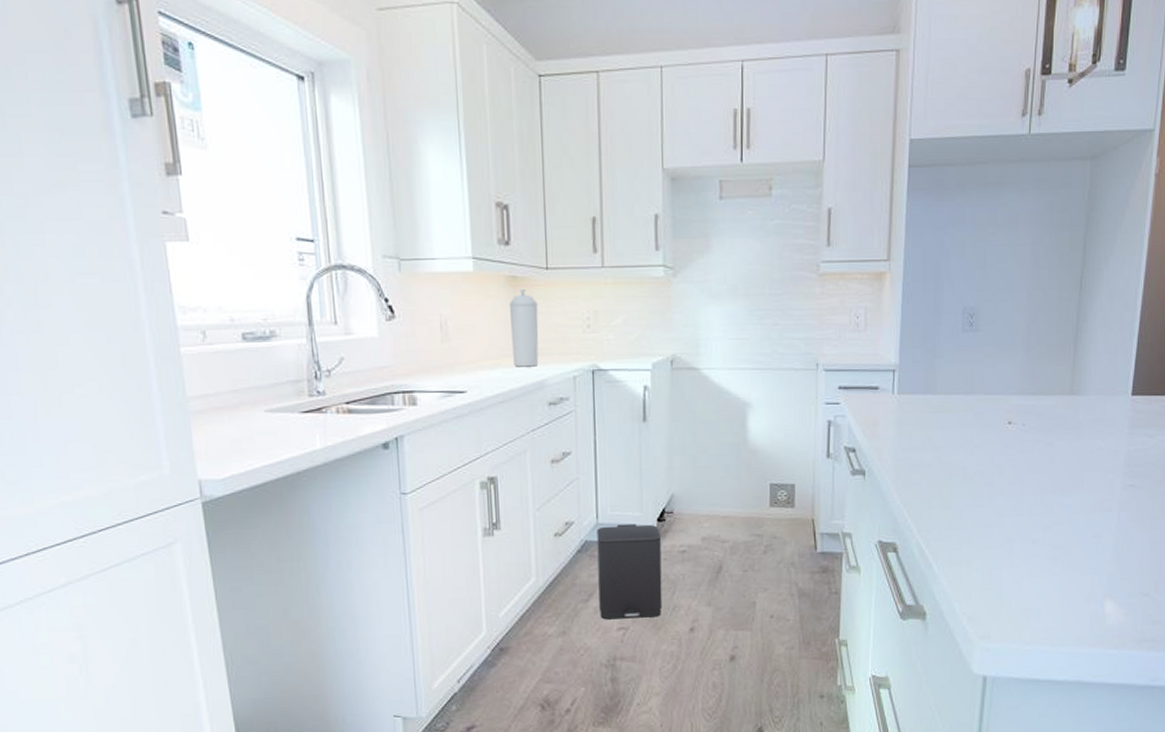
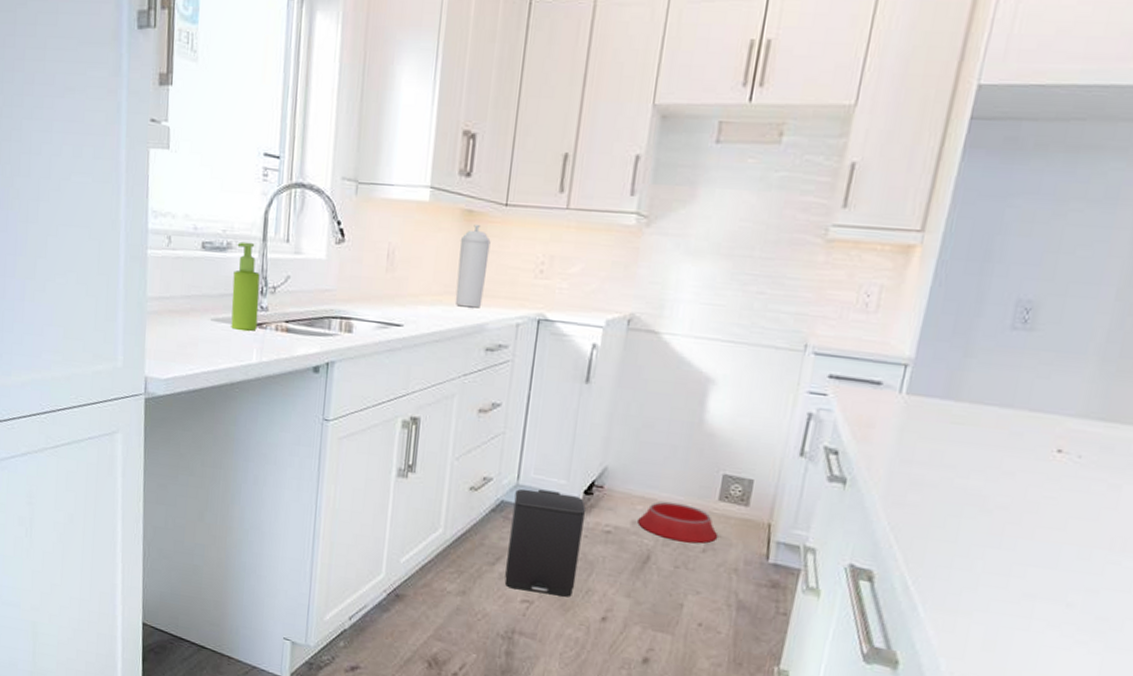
soap dispenser: none [281,328,317,417] -> present [231,241,260,331]
pet bowl: none [707,515,774,548] -> present [638,501,718,544]

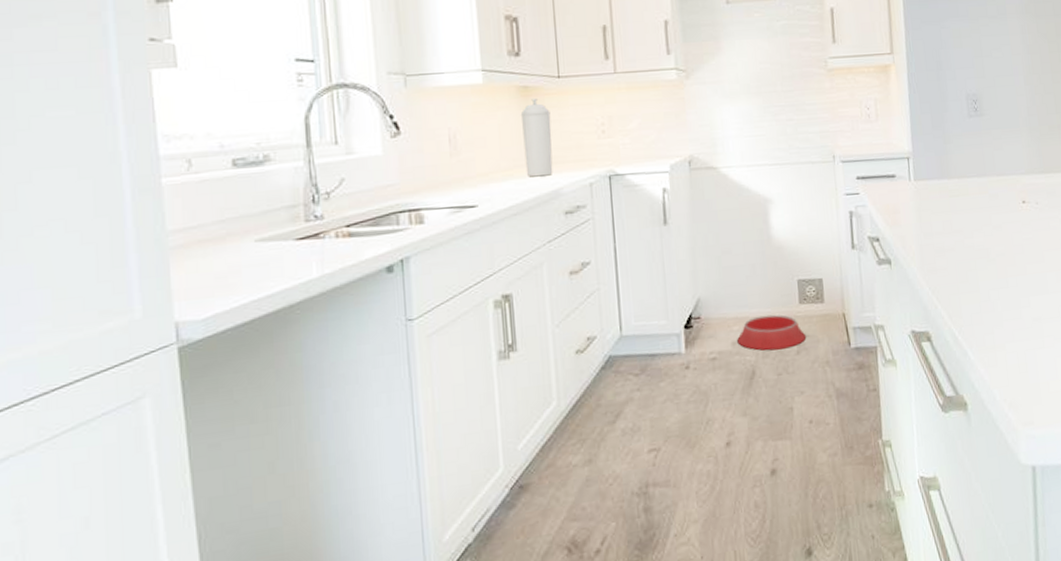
soap dispenser: present [231,241,260,331] -> none [276,151,313,246]
pedal bin: present [504,488,587,597] -> none [621,332,695,442]

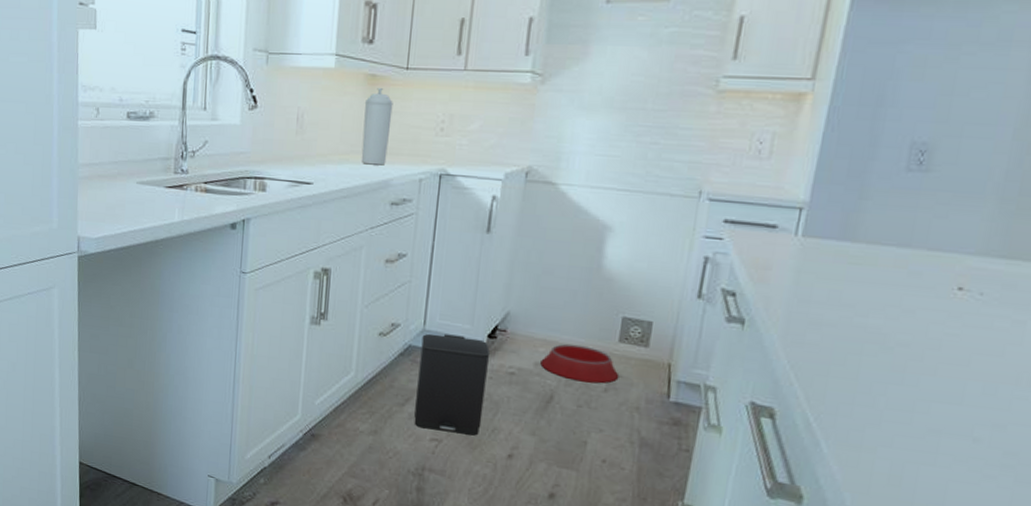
pedal bin: none [621,332,695,442] -> present [414,333,491,436]

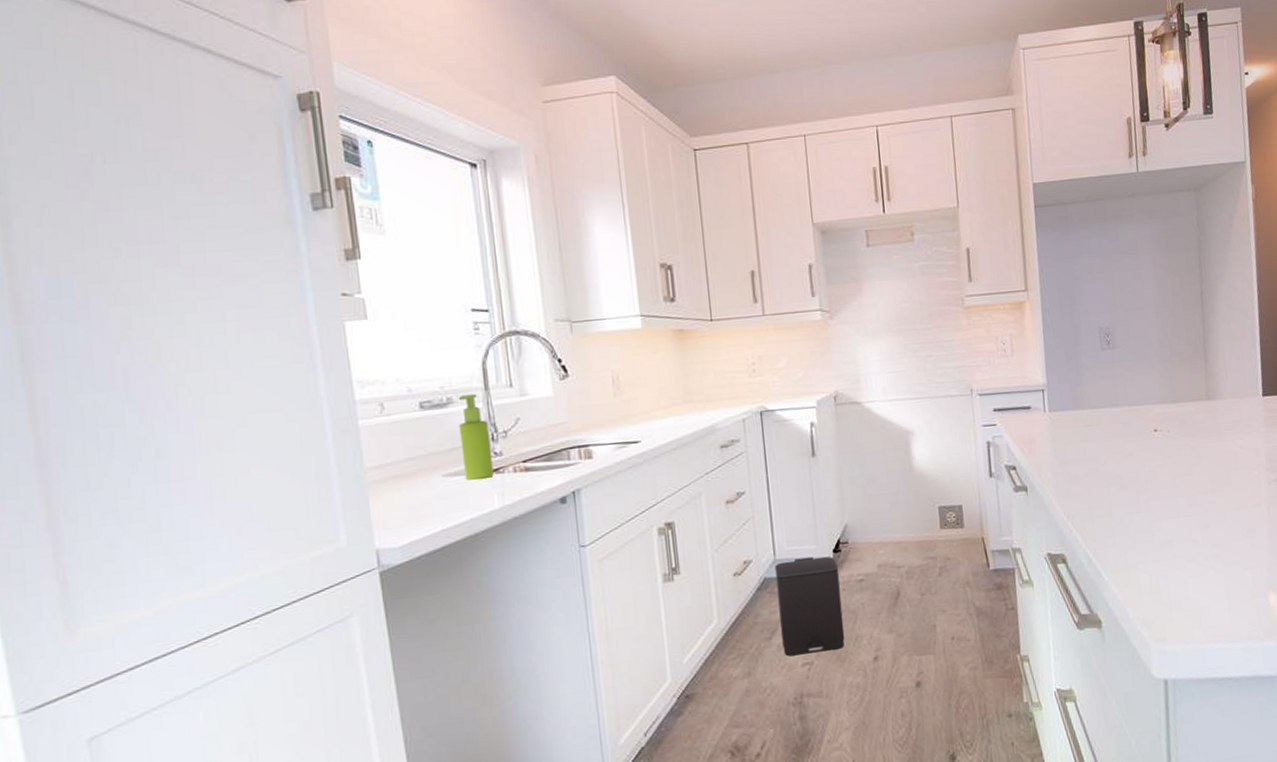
soap dispenser: none [155,111,180,192] -> present [458,393,494,480]
canister: present [361,88,393,166] -> none [677,341,709,414]
pet bowl: present [540,344,619,384] -> none [882,539,948,573]

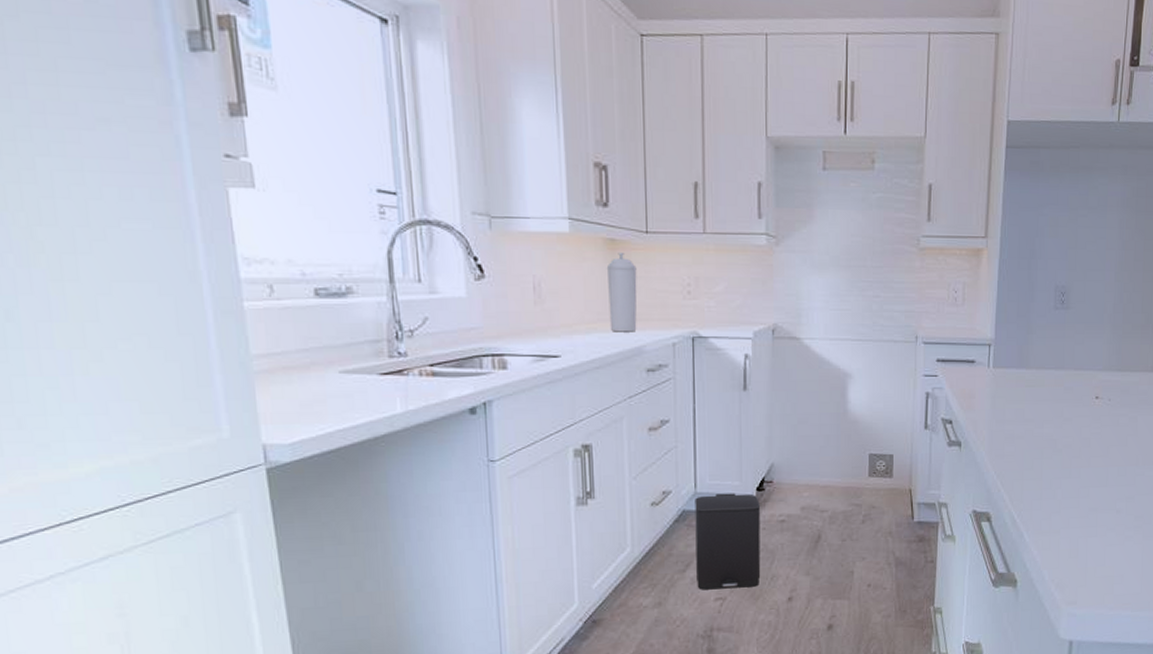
soap dispenser: present [458,393,494,480] -> none [359,285,397,379]
canister: none [677,341,709,414] -> present [606,253,637,332]

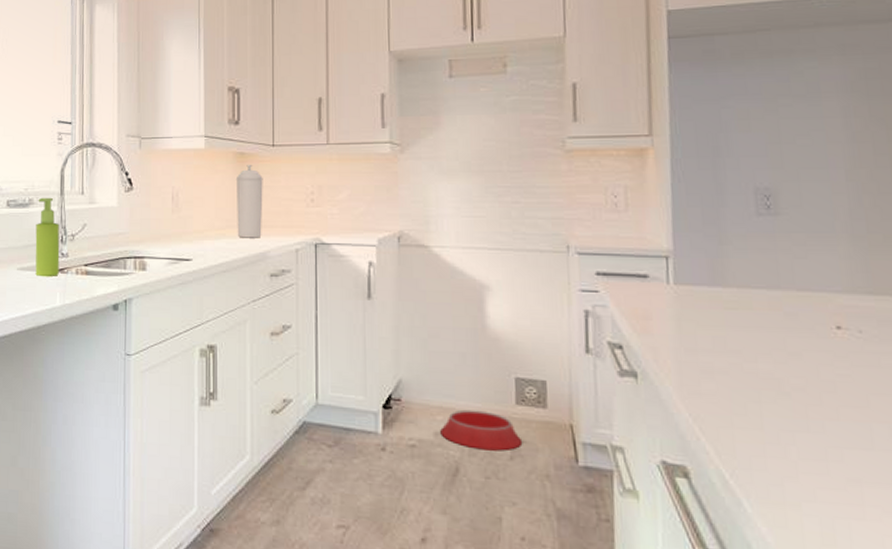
soap dispenser: none [359,285,397,379] -> present [35,197,60,276]
pedal bin: present [695,493,761,590] -> none [316,407,389,519]
pet bowl: none [806,484,873,518] -> present [440,409,523,451]

